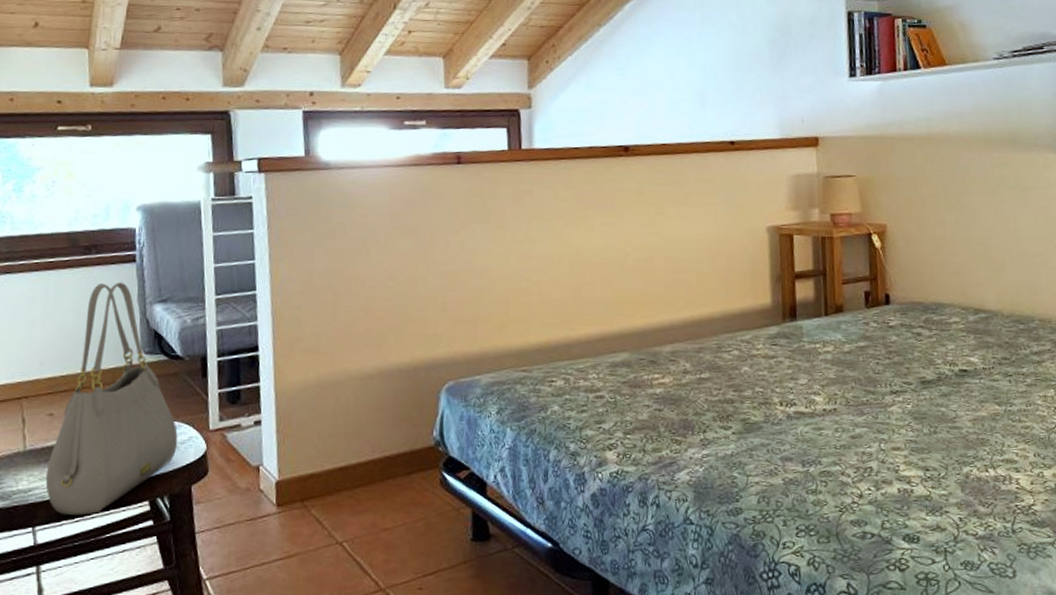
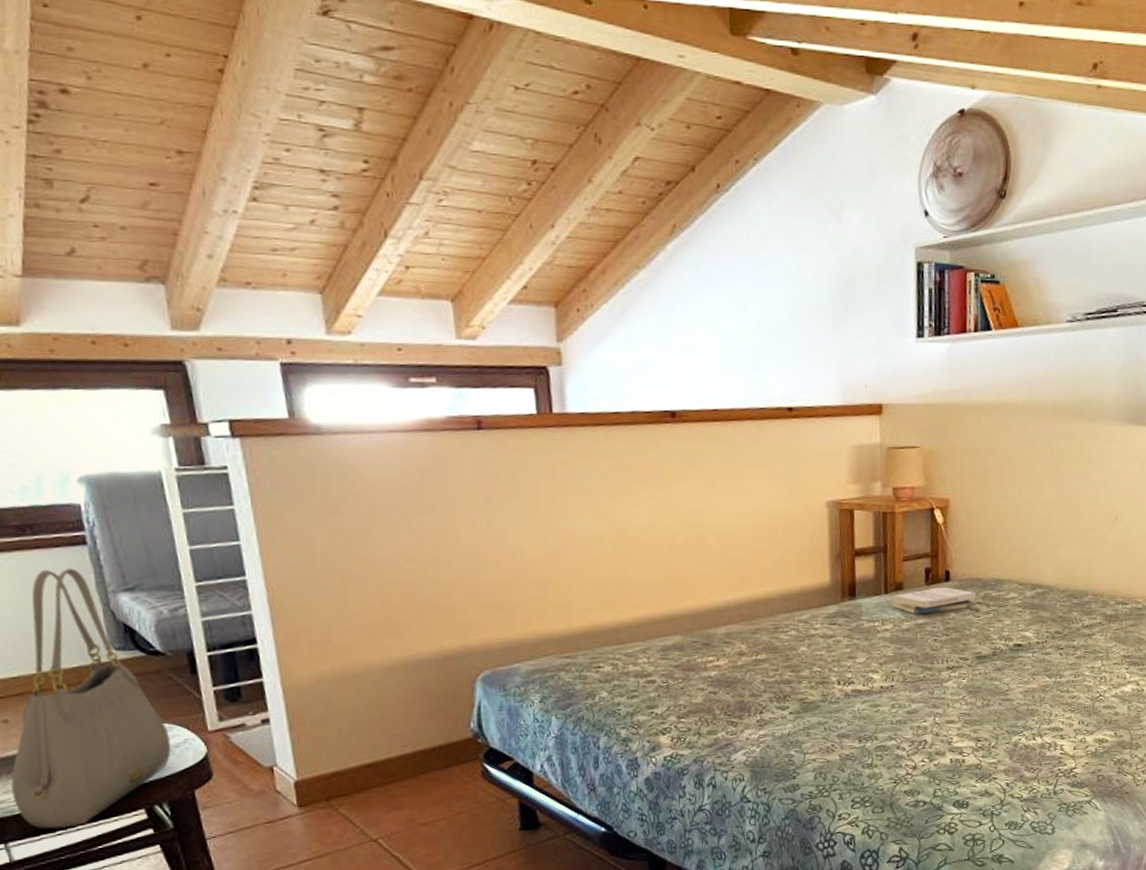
books: none [833,309,917,337] -> present [892,586,976,614]

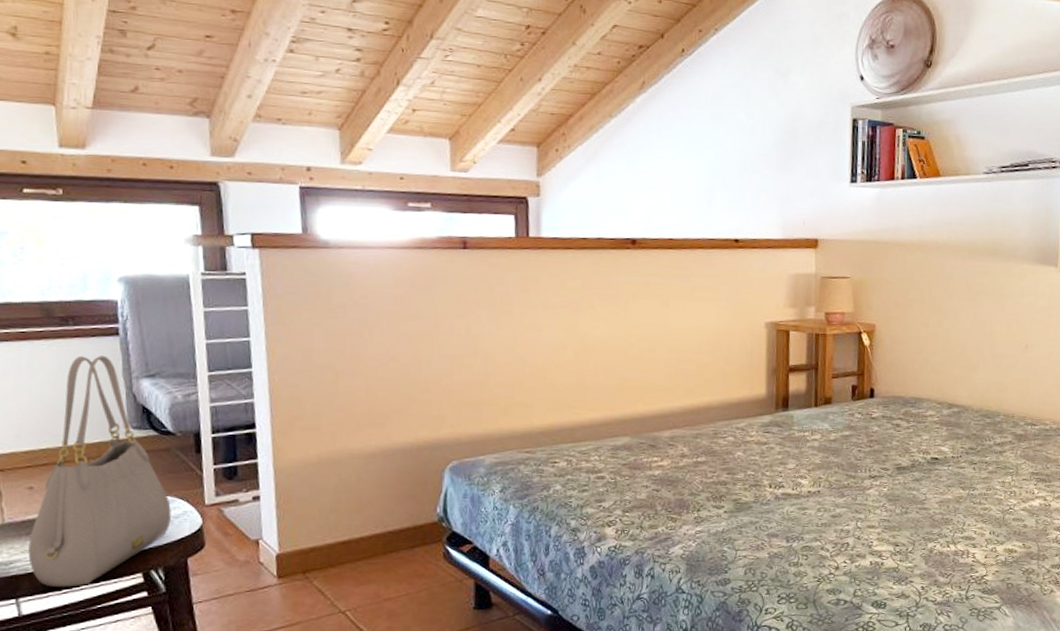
books: present [892,586,976,614] -> none [821,402,897,426]

